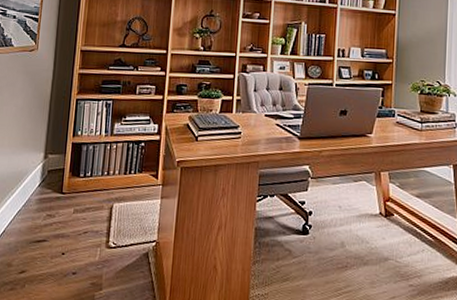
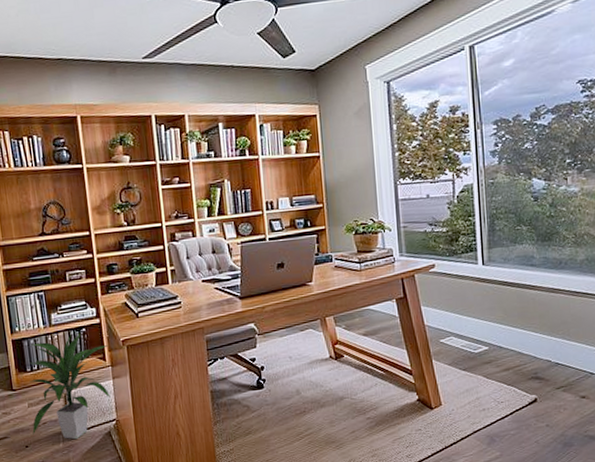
indoor plant: none [72,146,163,255] -> present [29,333,111,440]

